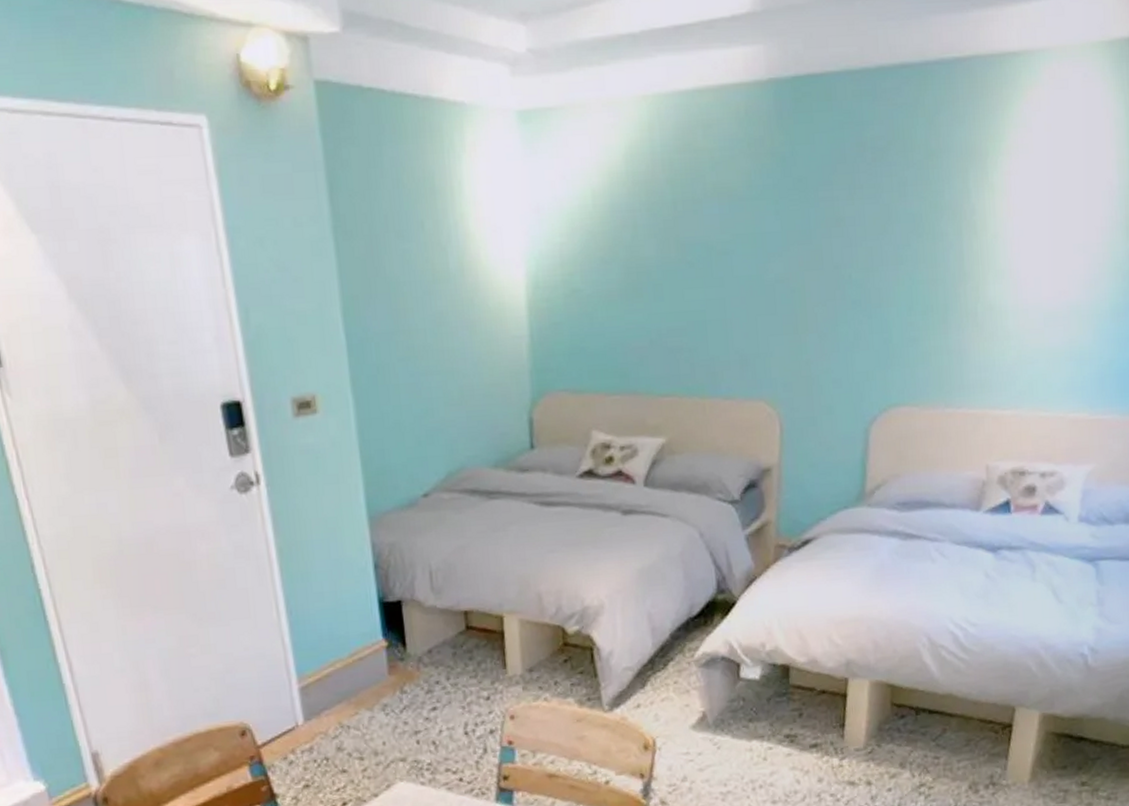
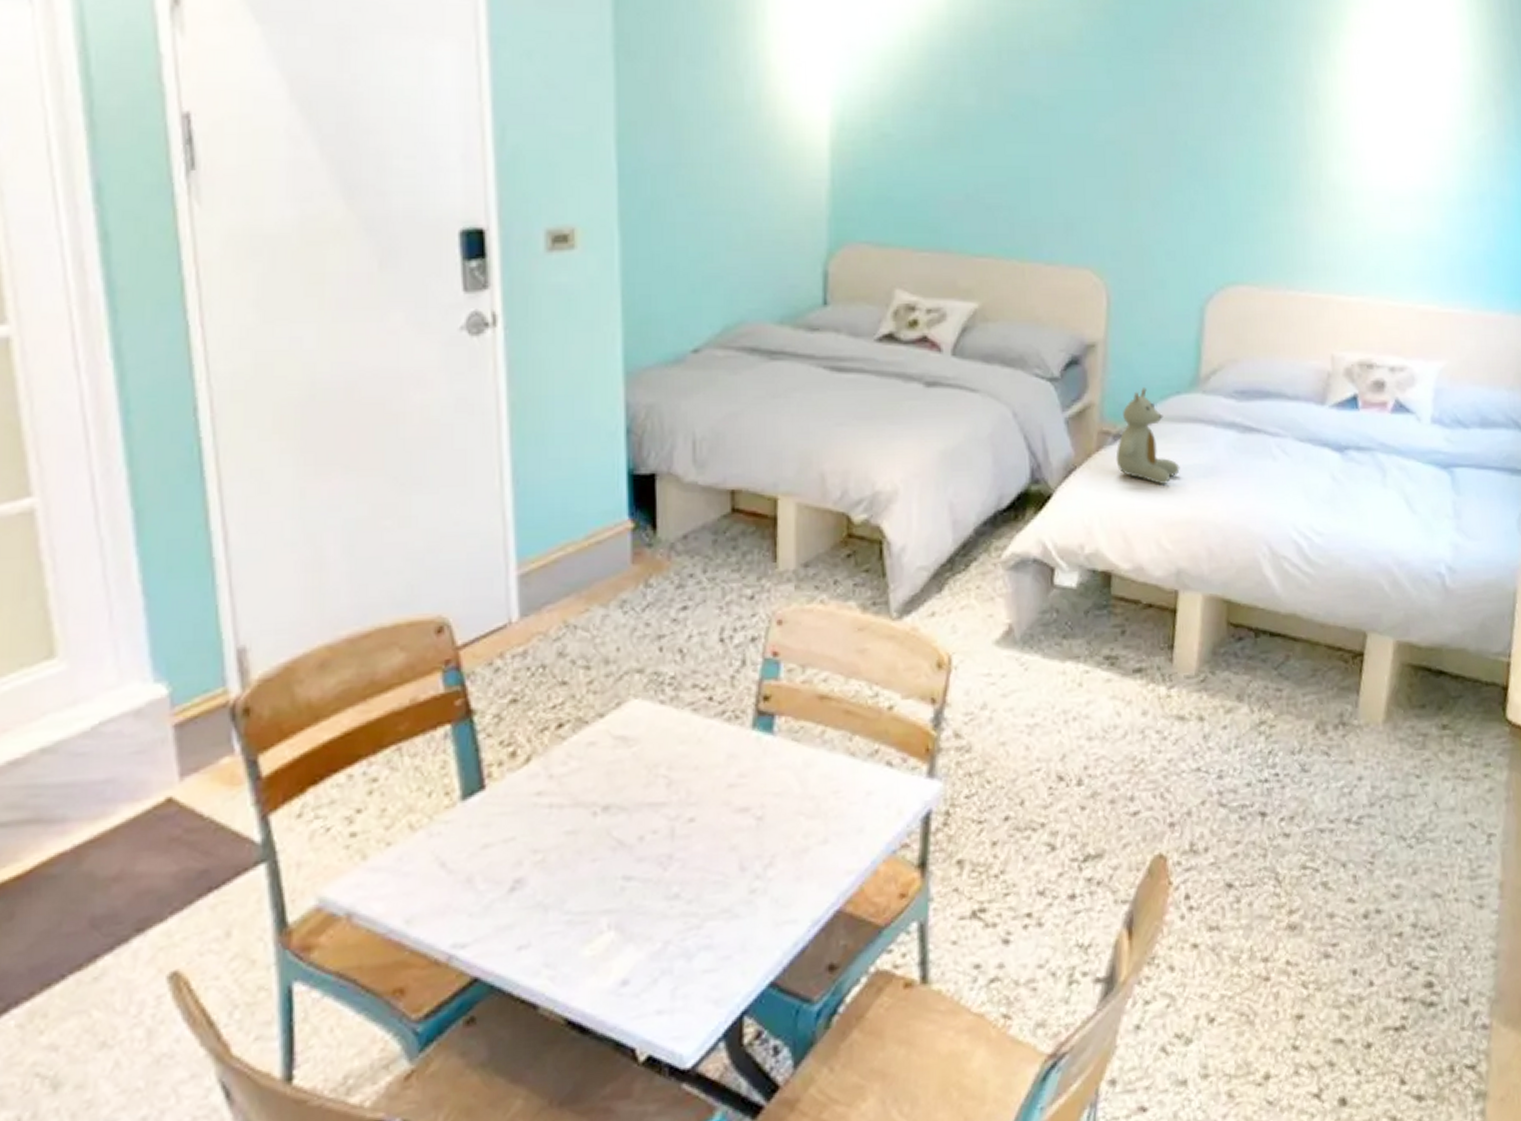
stuffed bear: none [790,503,848,589] -> present [1115,386,1180,484]

